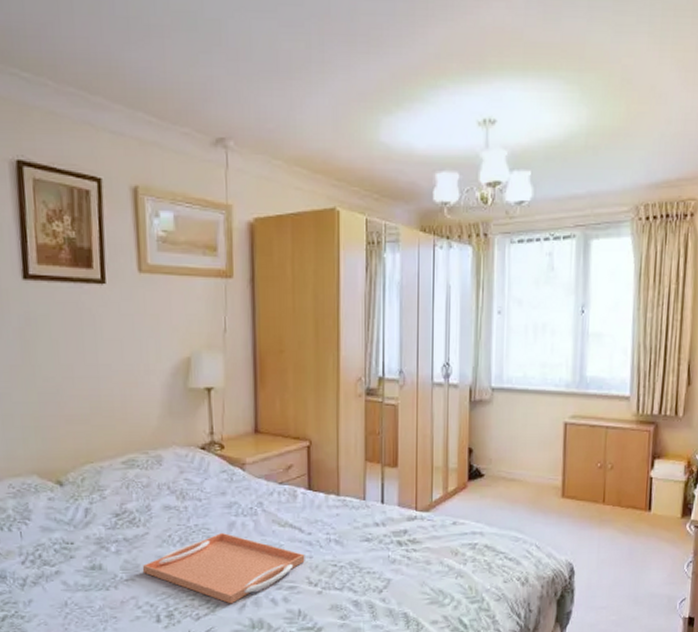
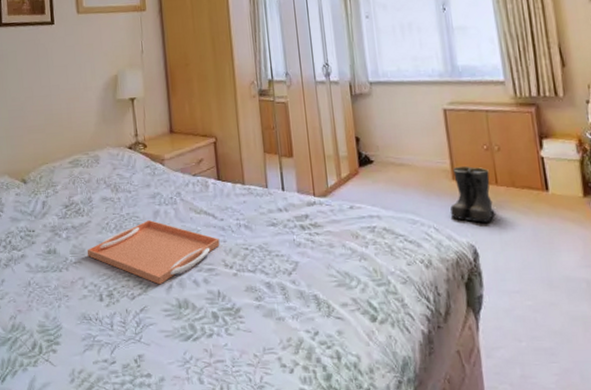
boots: none [555,483,598,541] -> present [450,165,495,223]

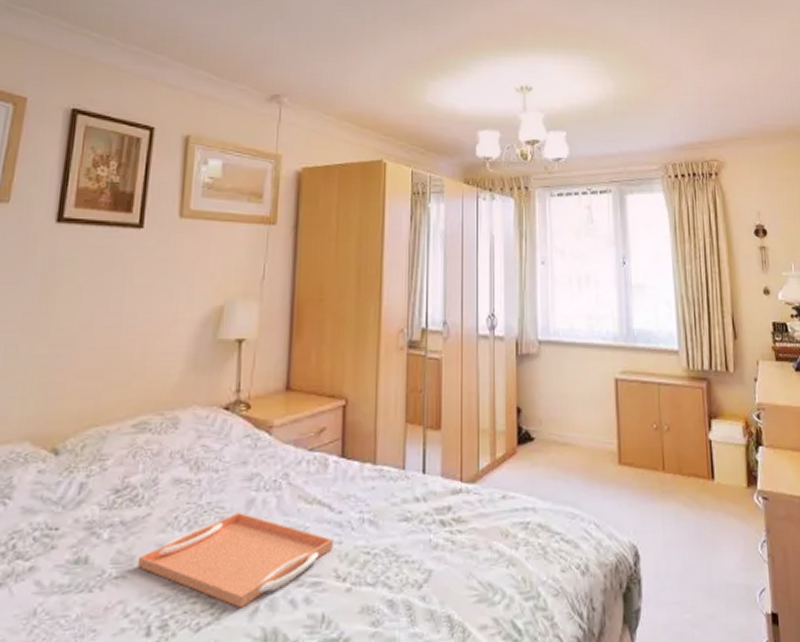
boots: present [450,165,495,223] -> none [614,447,660,517]

